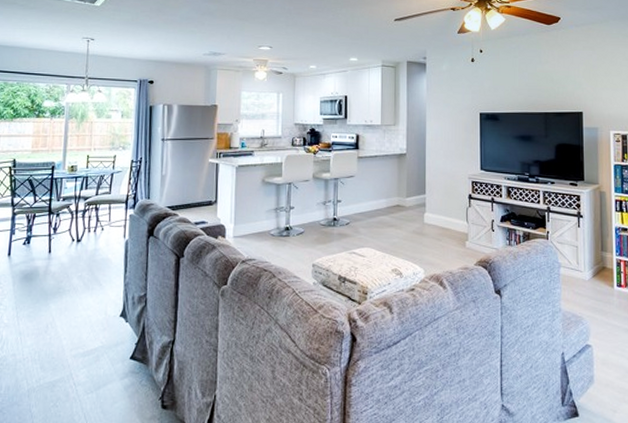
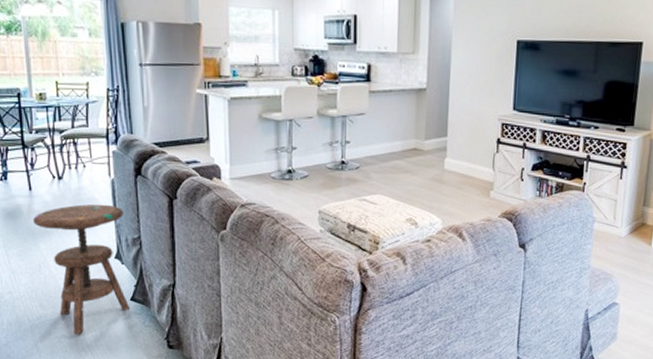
side table: none [48,264,133,398] -> present [33,204,131,335]

